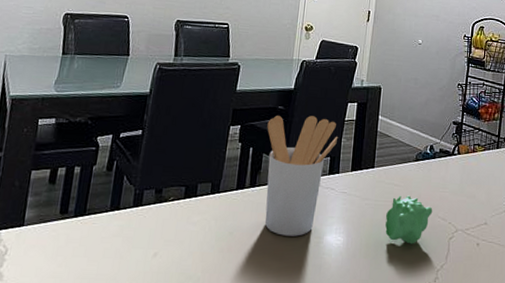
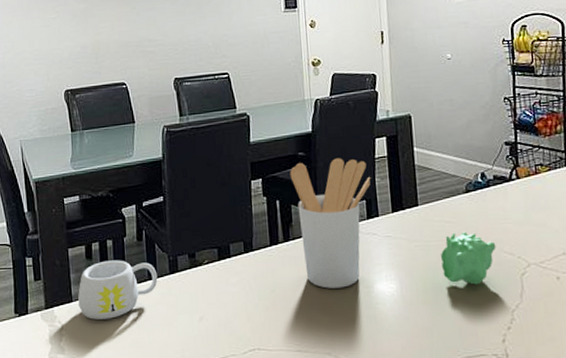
mug: none [29,187,120,247] -> present [78,260,158,320]

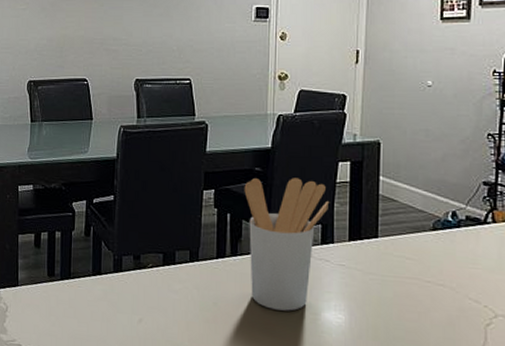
mug: present [78,260,158,320] -> none [24,251,102,308]
flower: present [440,232,496,285] -> none [396,270,461,329]

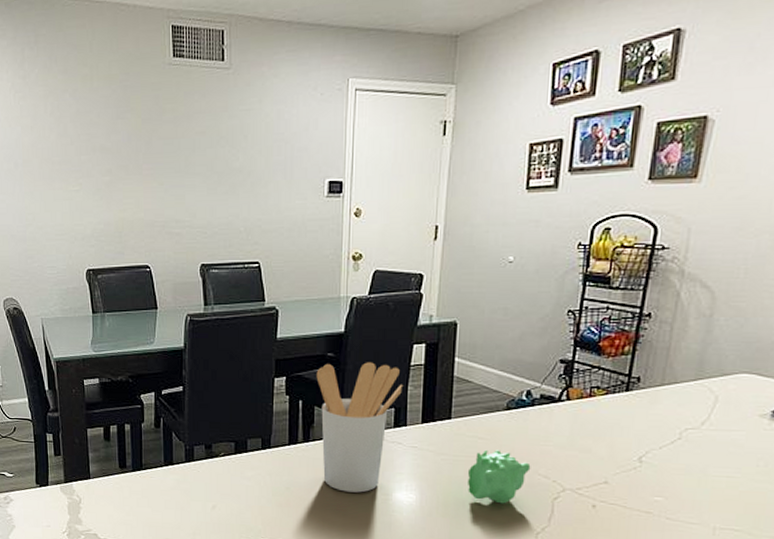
flower: none [396,270,461,329] -> present [467,449,531,504]

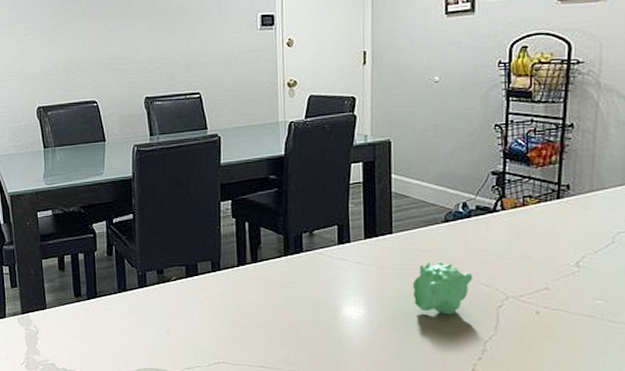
utensil holder: present [316,362,404,493] -> none [260,182,344,310]

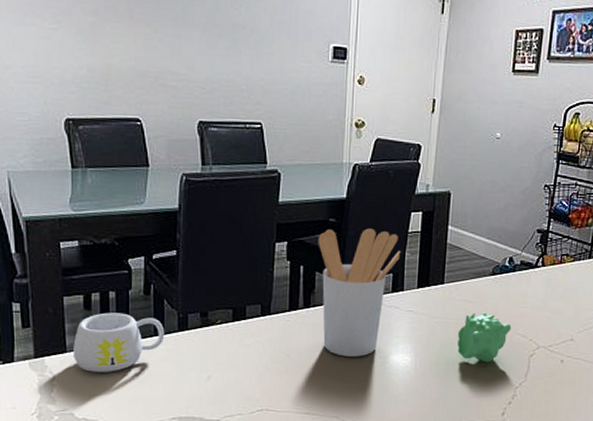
mug: none [51,272,127,326] -> present [73,312,165,372]
utensil holder: none [260,182,344,310] -> present [318,228,401,357]

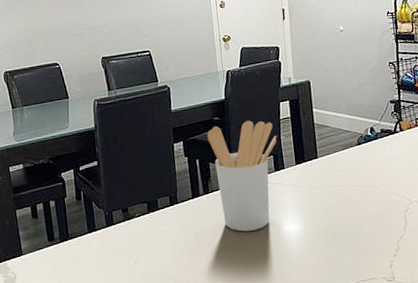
mug: present [73,312,165,372] -> none [27,217,97,269]
flower: present [457,312,512,362] -> none [337,178,384,222]

